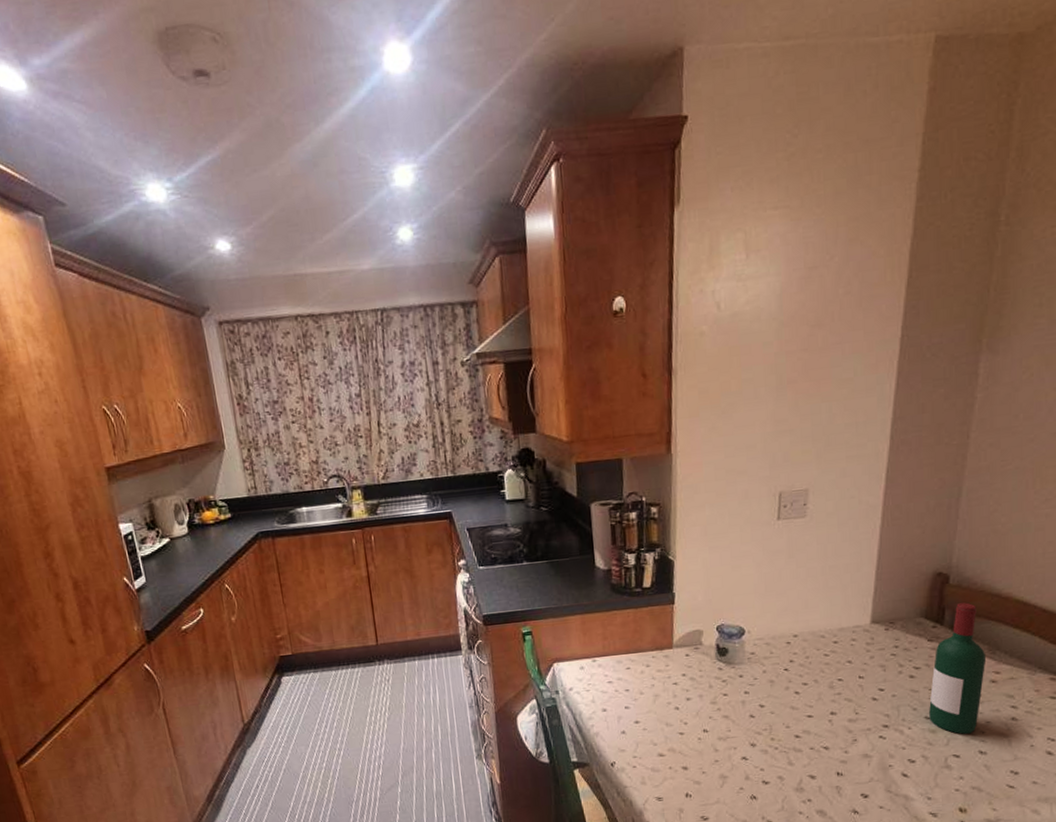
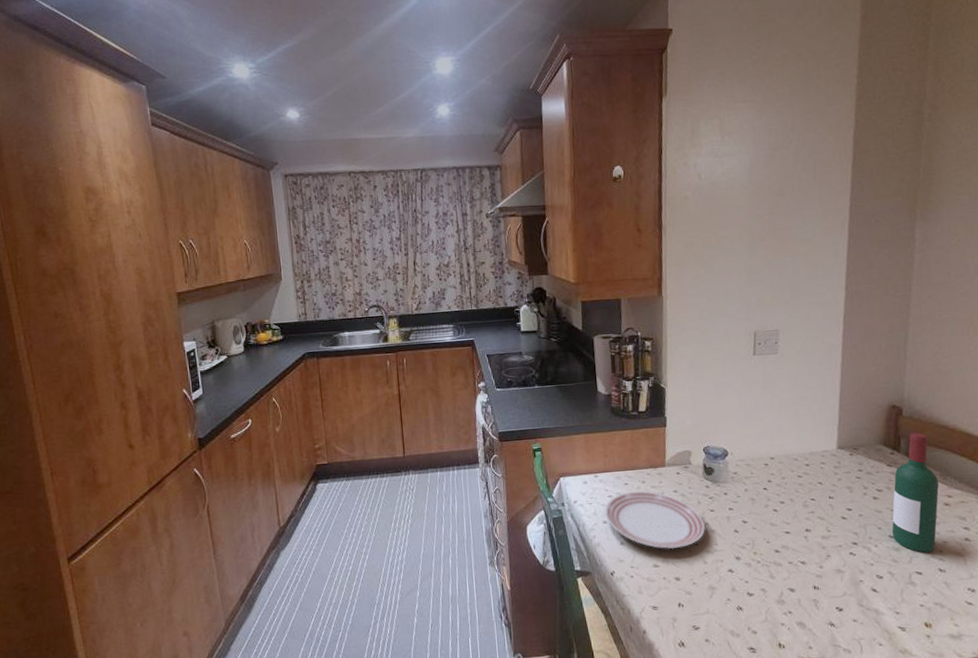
dinner plate: none [603,675,718,738] -> present [604,491,706,550]

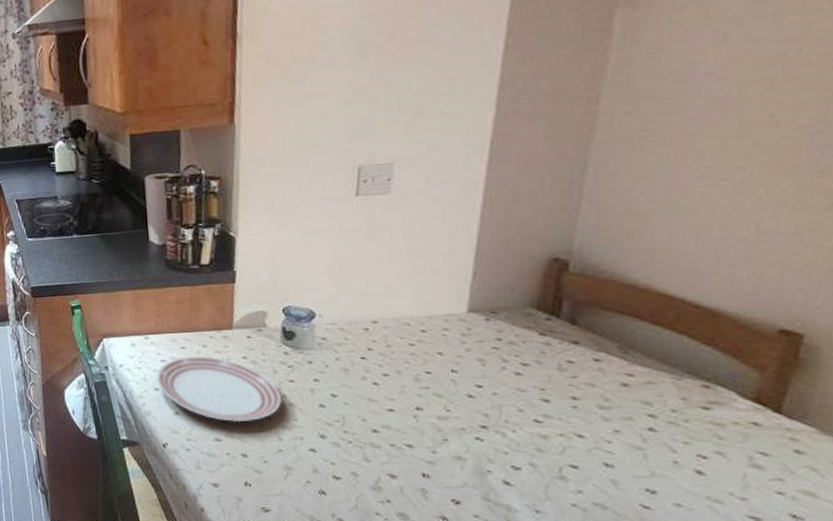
wine bottle: present [892,432,939,553] -> none [540,293,616,442]

